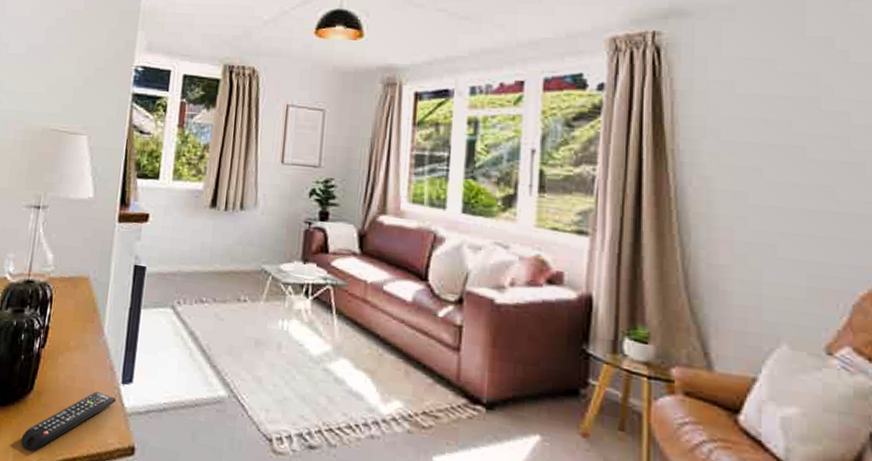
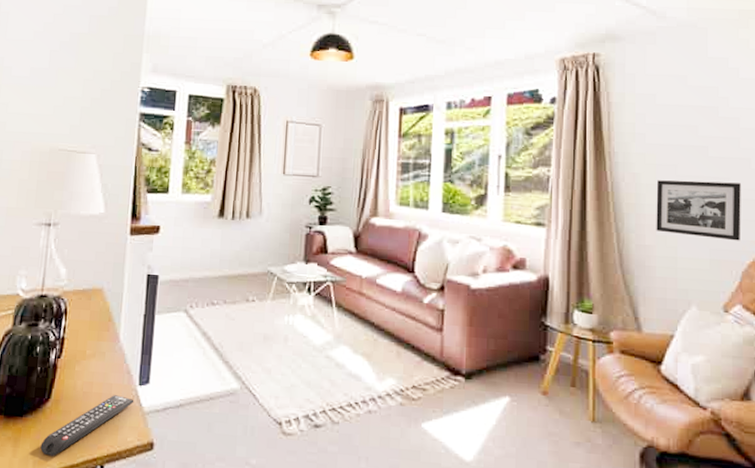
picture frame: none [734,186,852,266] -> present [656,180,741,241]

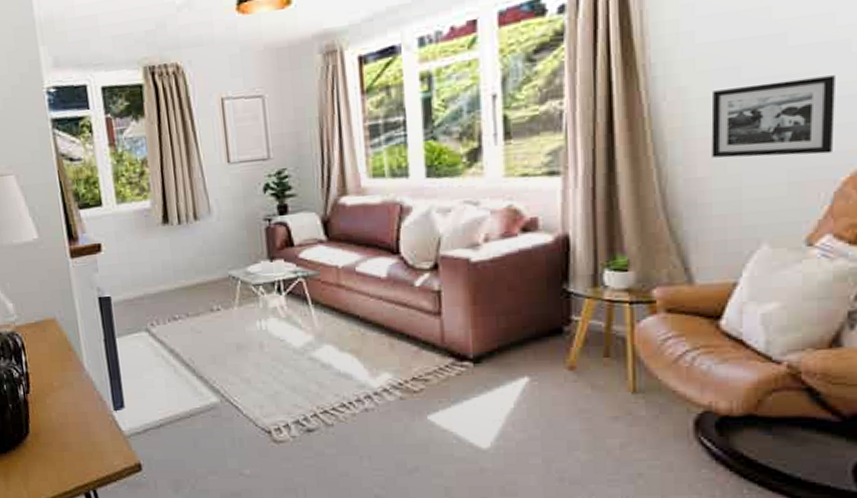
remote control: present [40,395,134,456] -> none [30,422,113,486]

